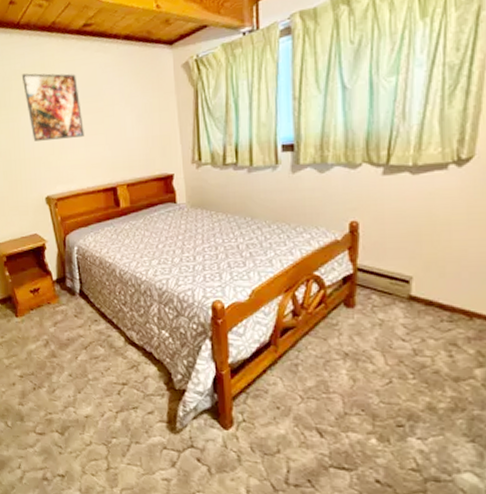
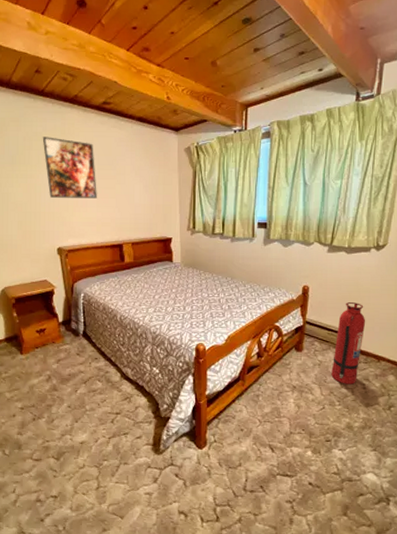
fire extinguisher: none [399,240,448,351] -> present [331,302,366,385]

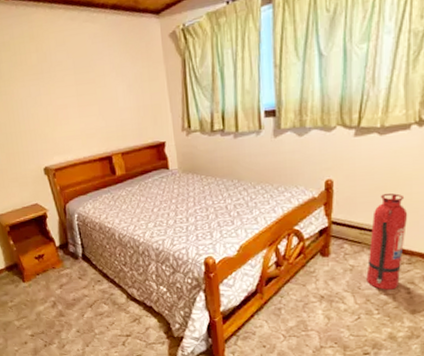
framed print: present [42,137,97,198] -> none [10,44,78,114]

